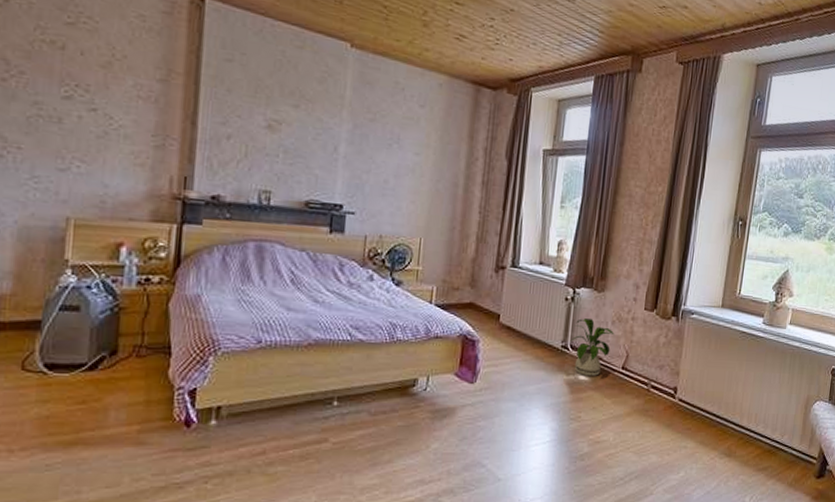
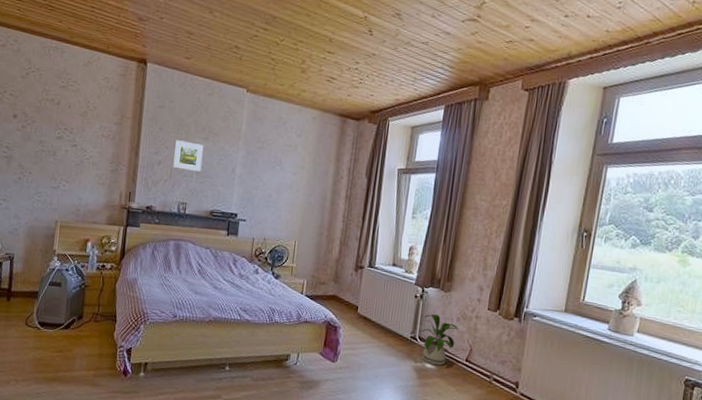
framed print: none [249,106,293,150] -> present [173,140,204,172]

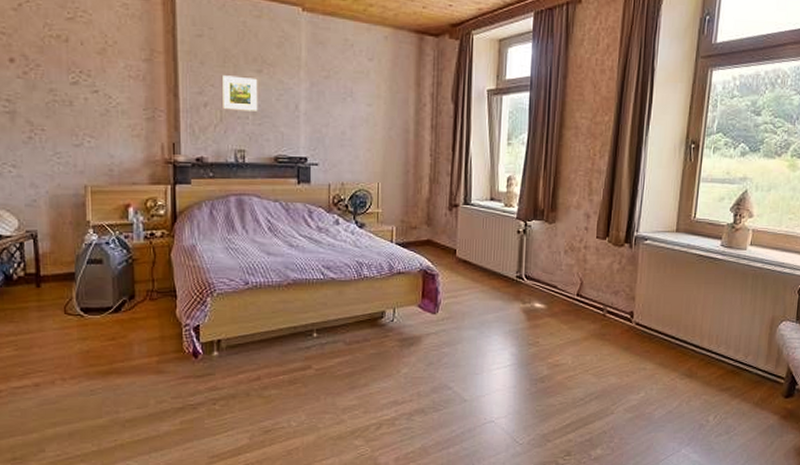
house plant: present [418,314,459,366] -> none [524,249,568,305]

